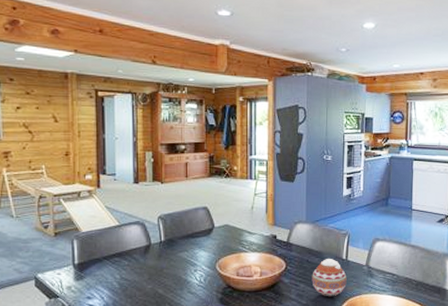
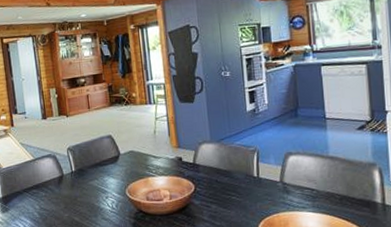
decorative ball: present [312,259,347,297] -> none [223,177,261,217]

